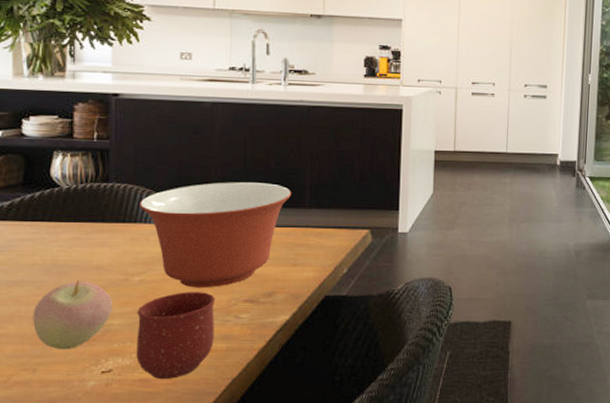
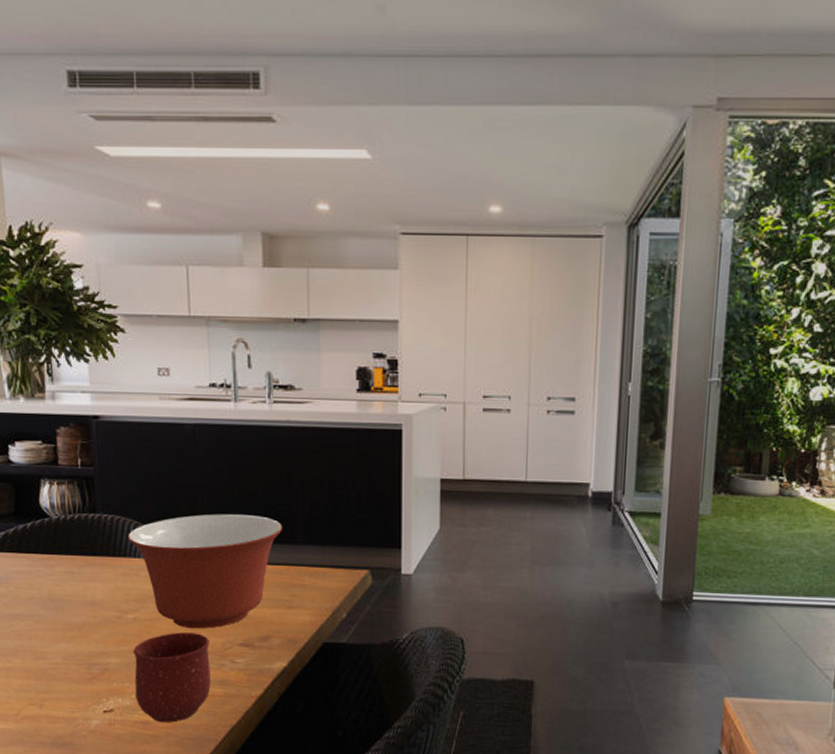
apple: present [33,280,112,350] -> none [35,616,109,687]

